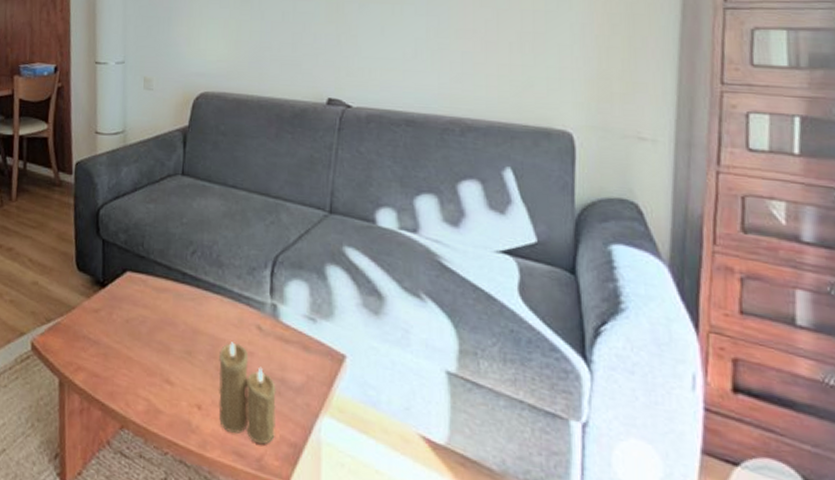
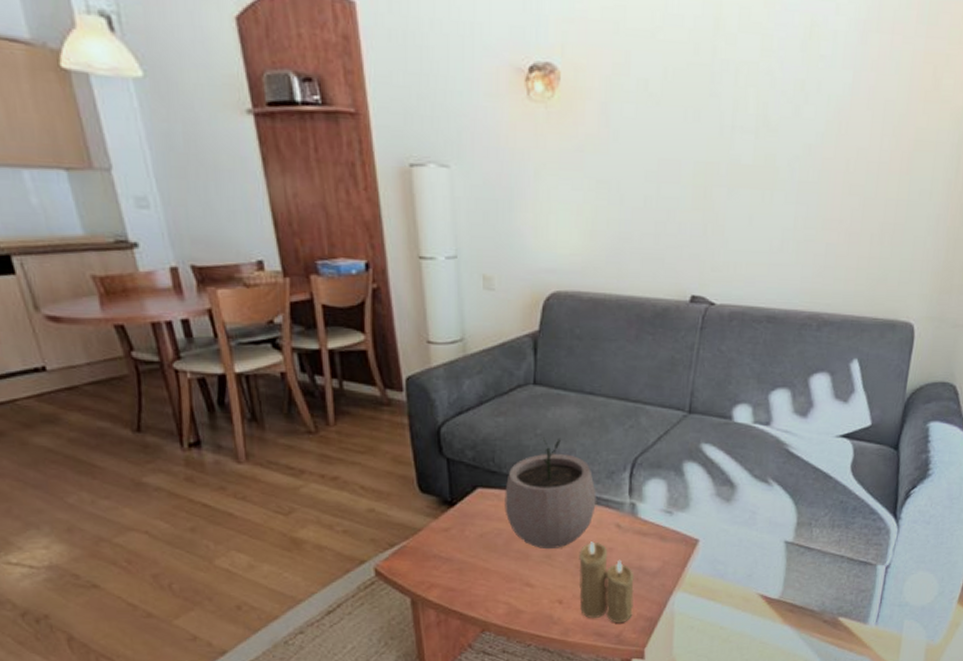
plant pot: none [150,226,238,345] -> present [505,437,596,550]

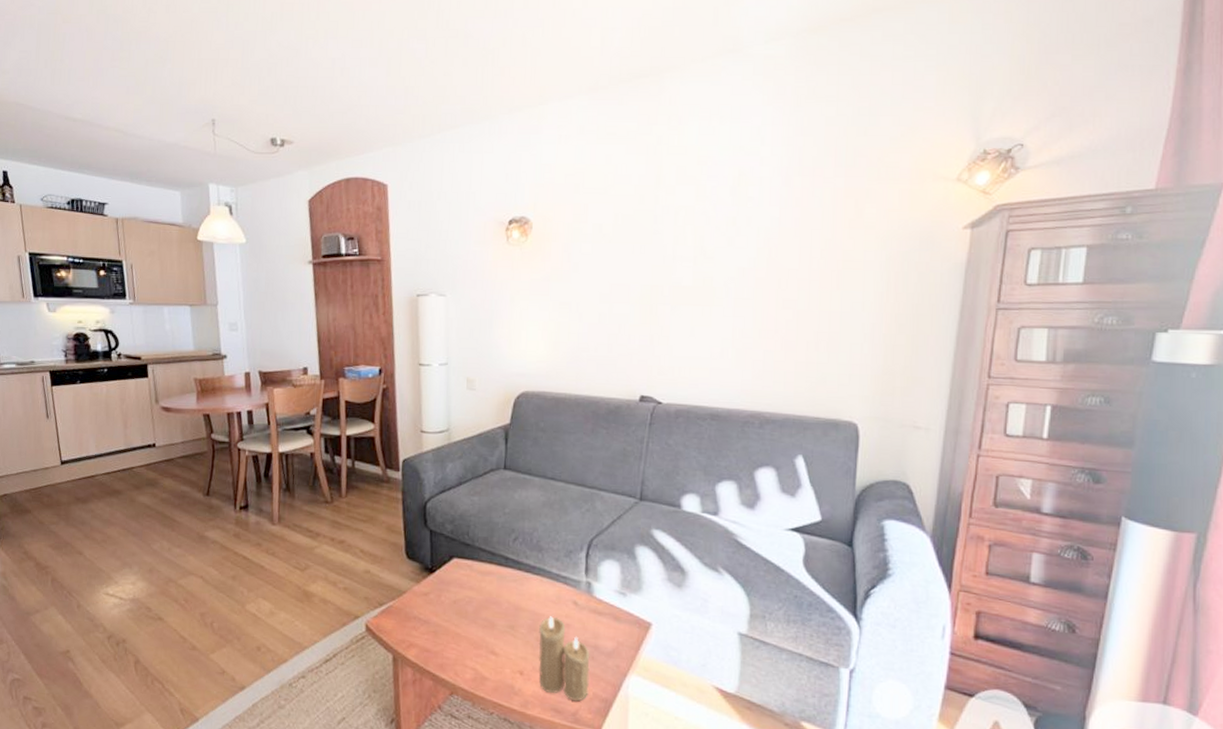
plant pot: present [505,437,596,550] -> none [475,516,556,621]

